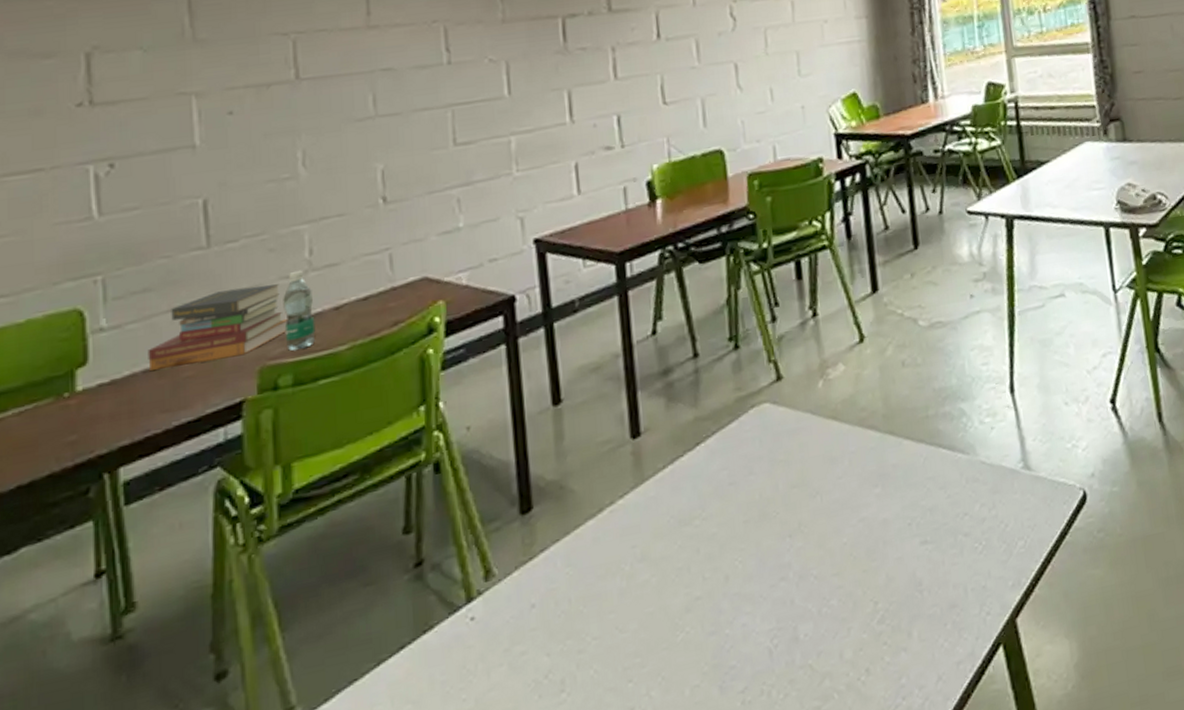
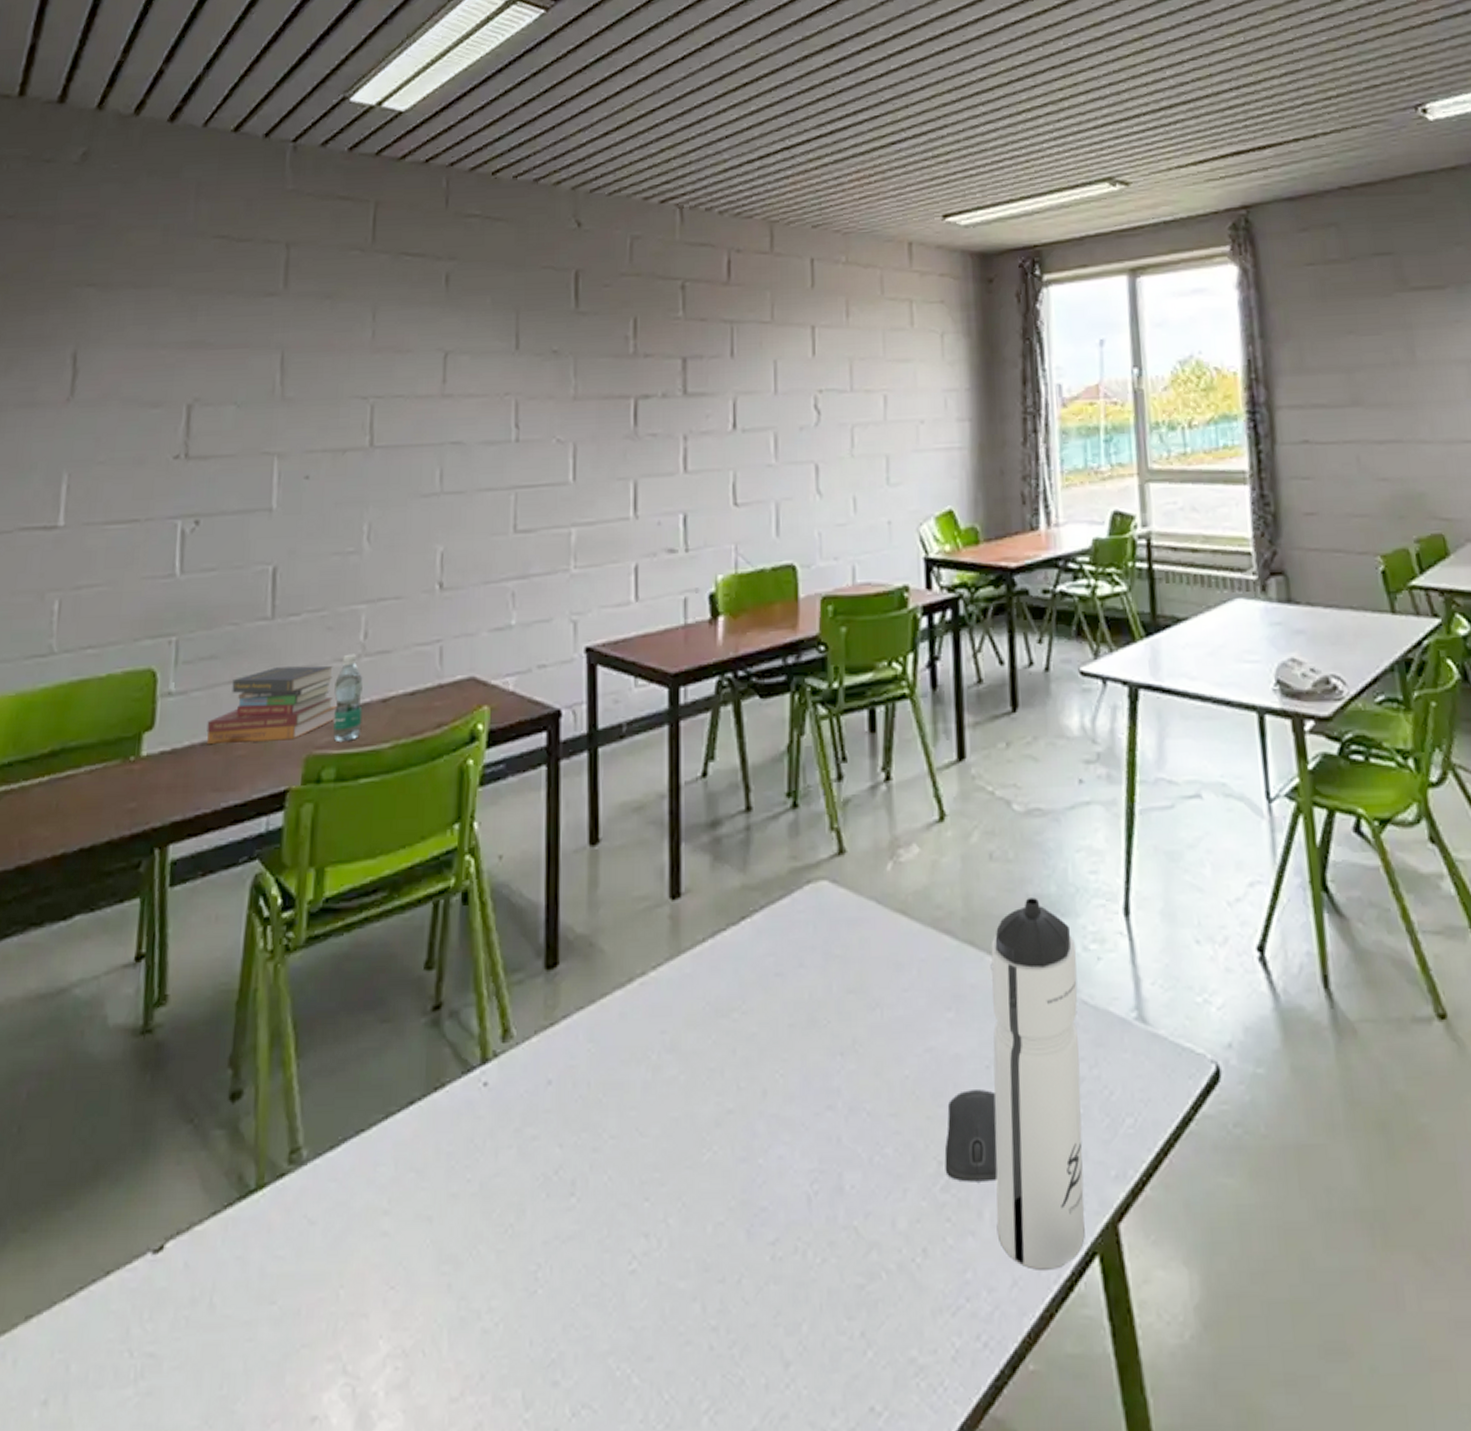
computer mouse: none [879,541,922,614] -> present [944,1090,998,1182]
water bottle: none [907,390,992,666] -> present [991,897,1085,1270]

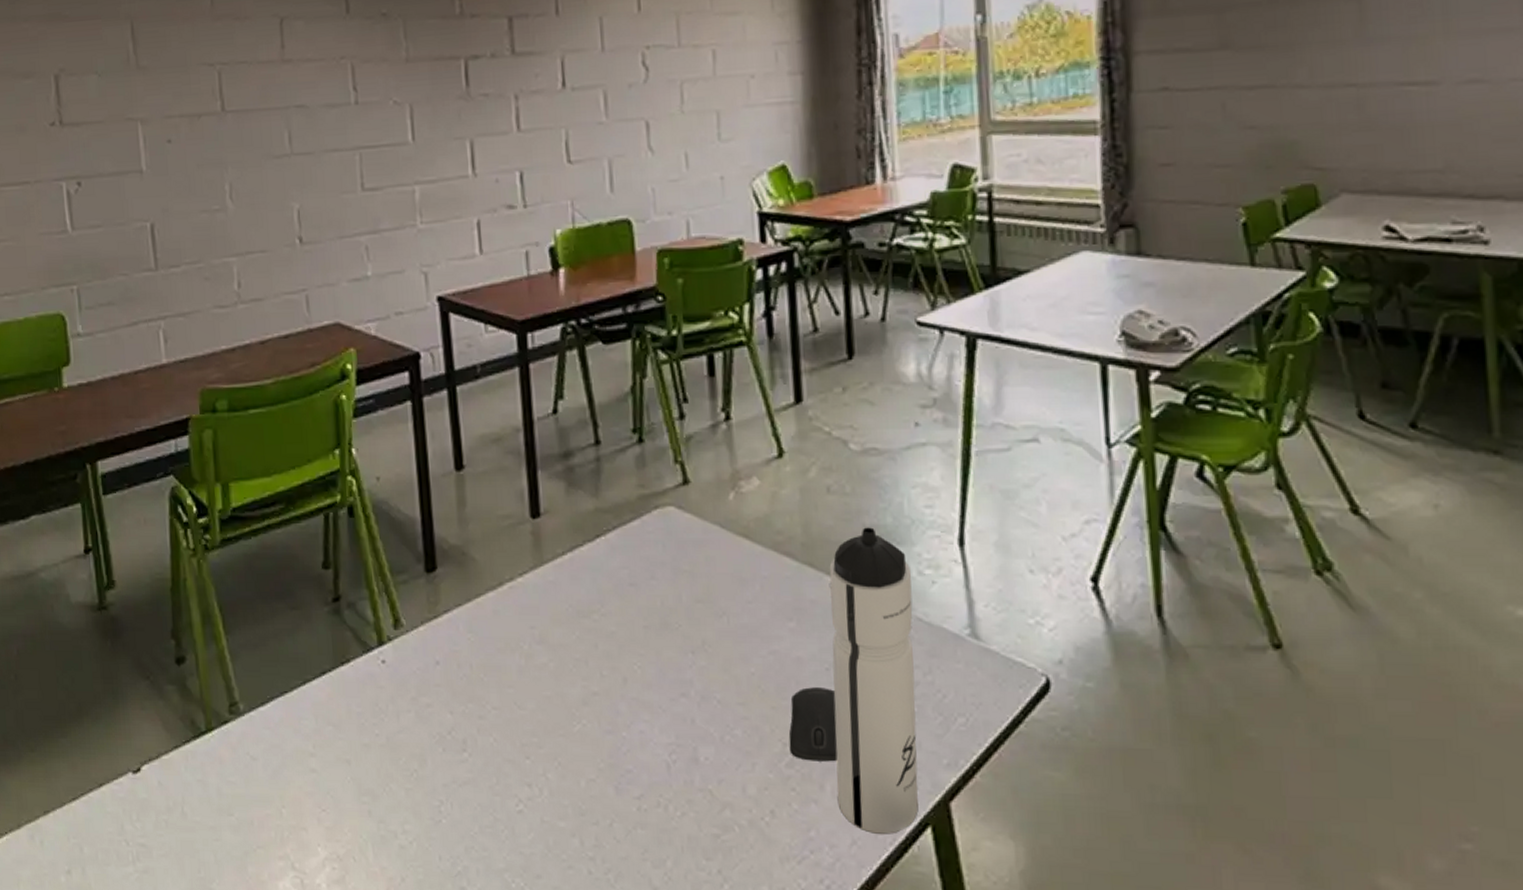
books: present [206,665,338,745] -> none [114,311,223,379]
bottle: present [332,653,363,743] -> none [217,301,246,379]

